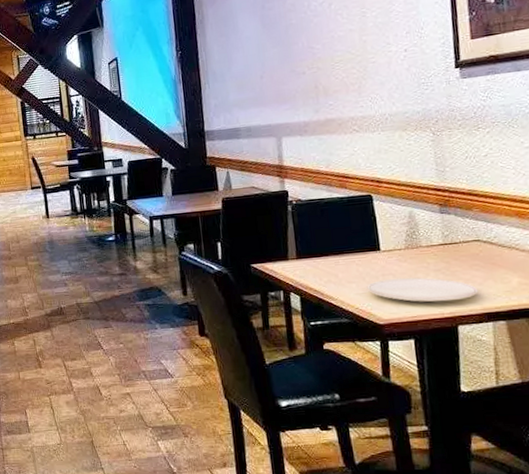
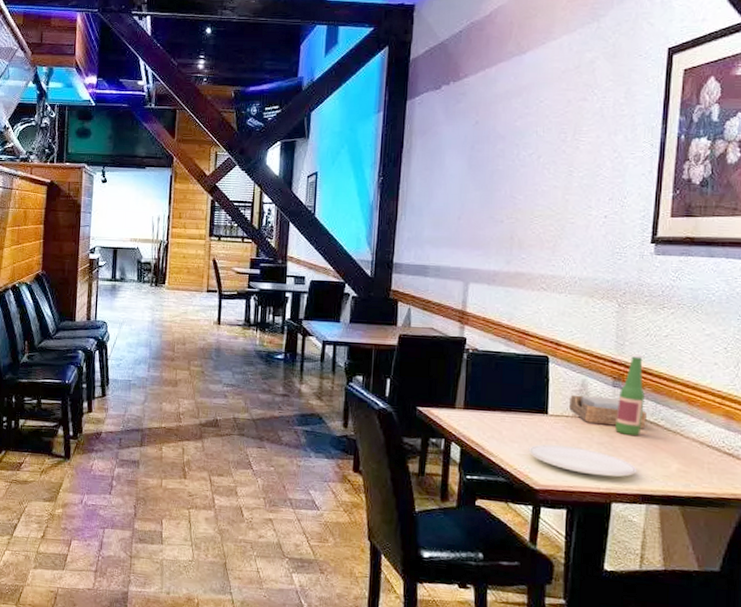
napkin holder: none [399,224,480,252] -> present [568,394,647,429]
beer bottle: none [448,177,476,258] -> present [615,354,645,436]

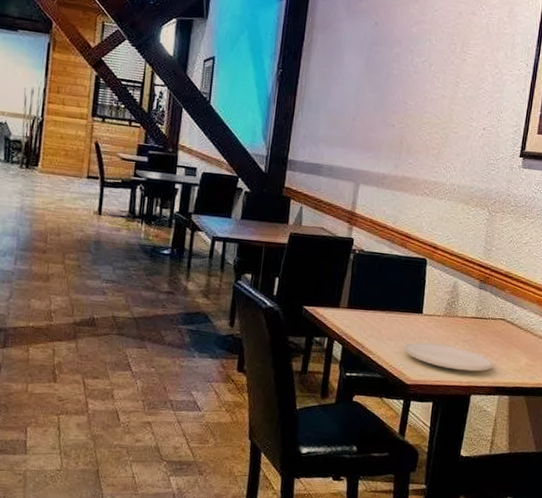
napkin holder: present [568,394,647,429] -> none [440,295,505,328]
beer bottle: present [615,354,645,436] -> none [478,259,506,334]

